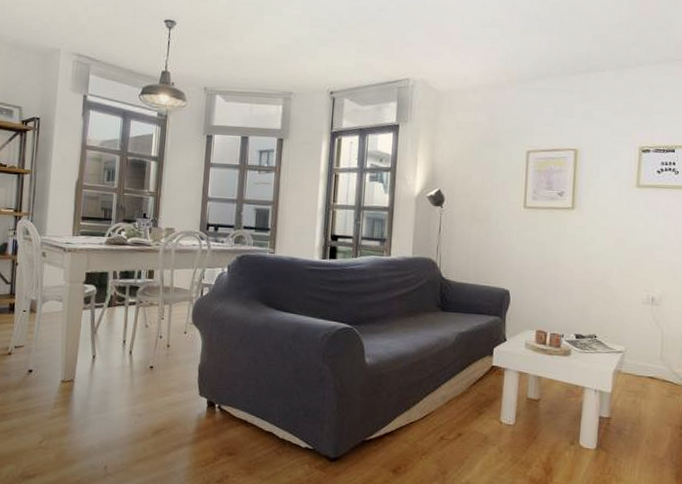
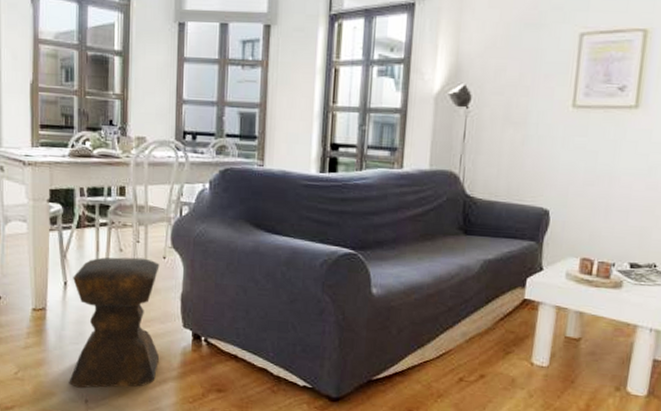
stool: none [90,332,181,455] -> present [69,257,160,388]

